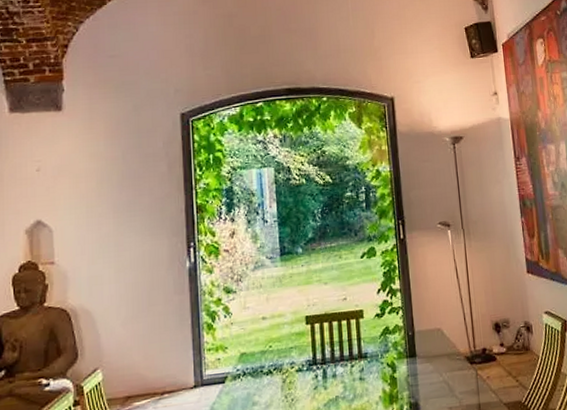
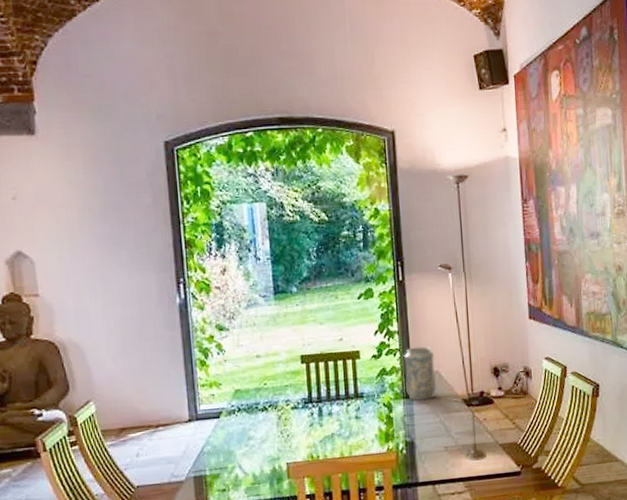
decorative vase: none [407,303,440,360] -> present [404,346,437,401]

